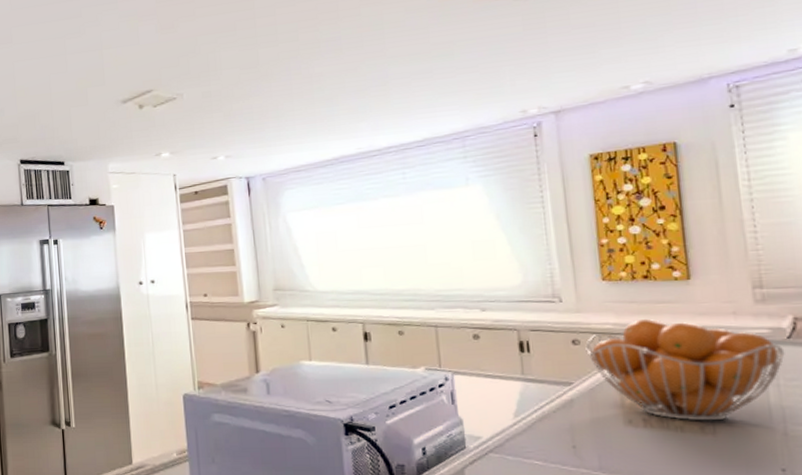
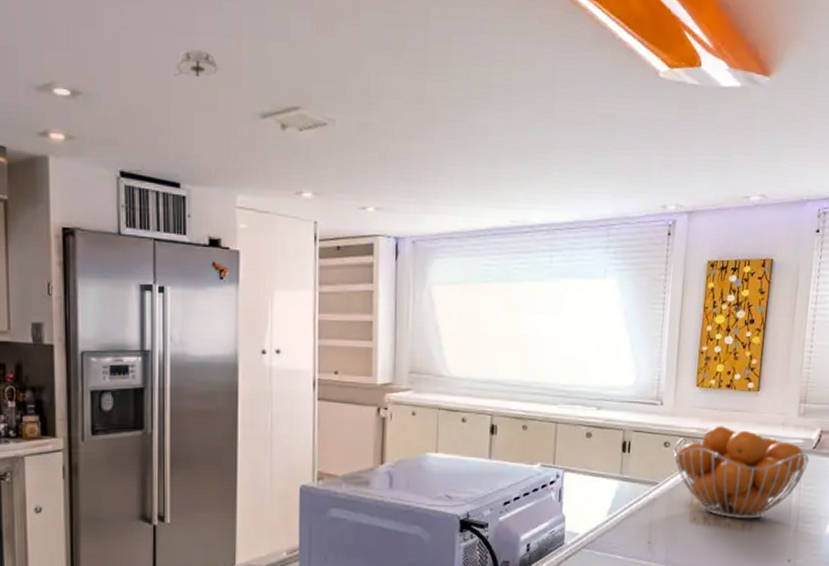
smoke detector: none [54,64,88,87] -> present [174,49,219,77]

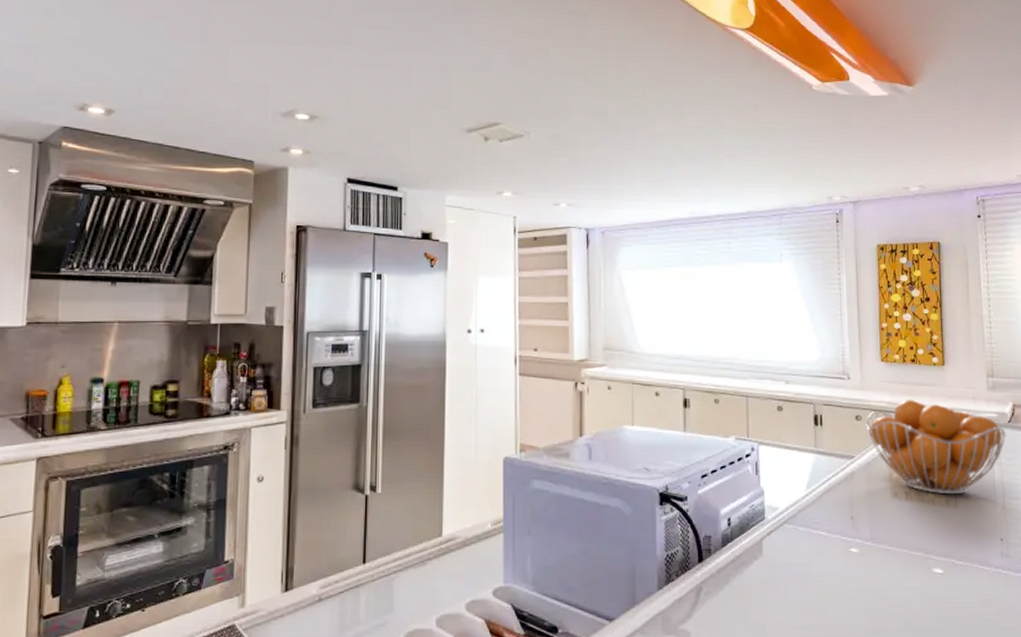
smoke detector: present [174,49,219,77] -> none [395,81,432,102]

